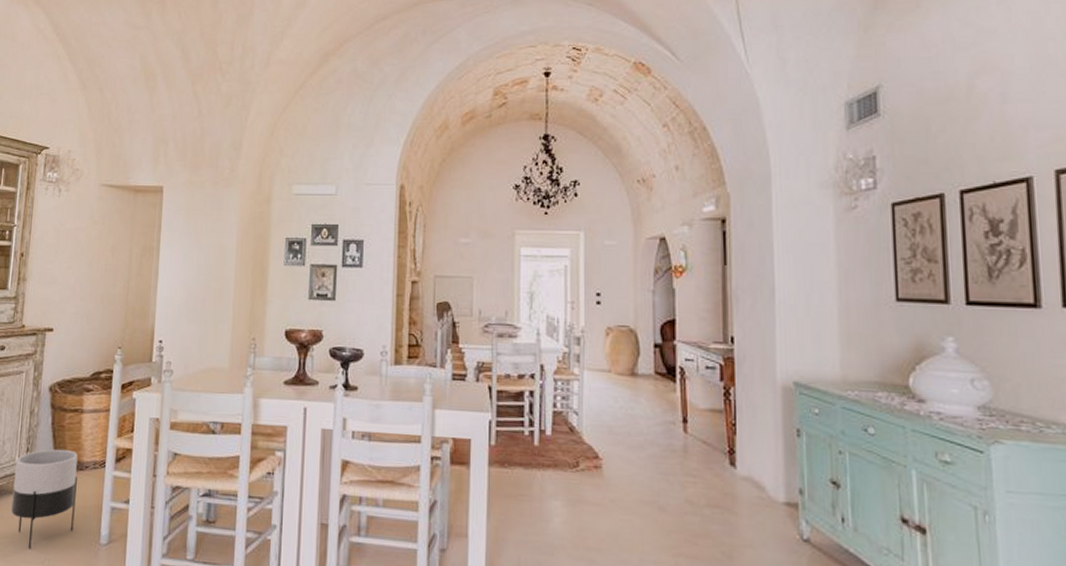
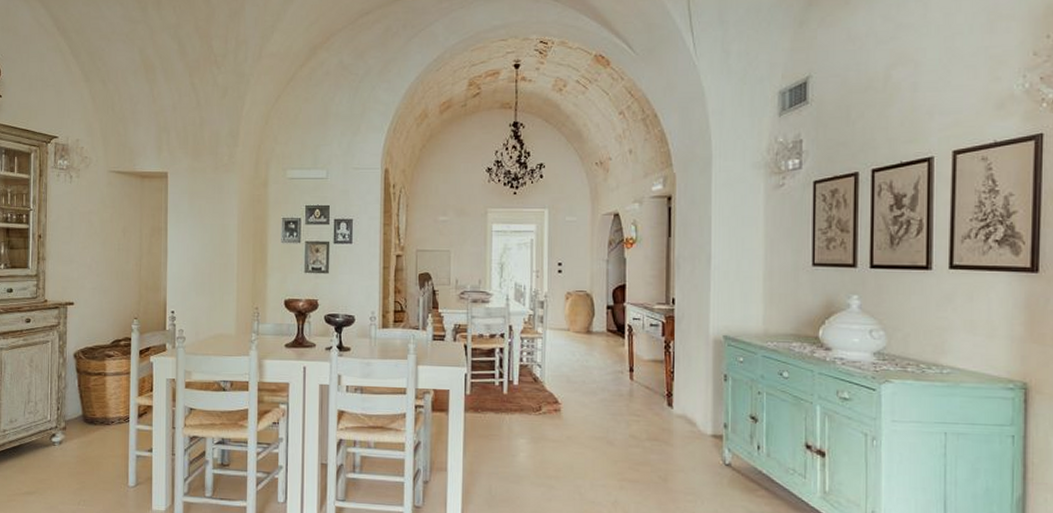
planter: present [11,449,78,549] -> none [47,407,105,493]

